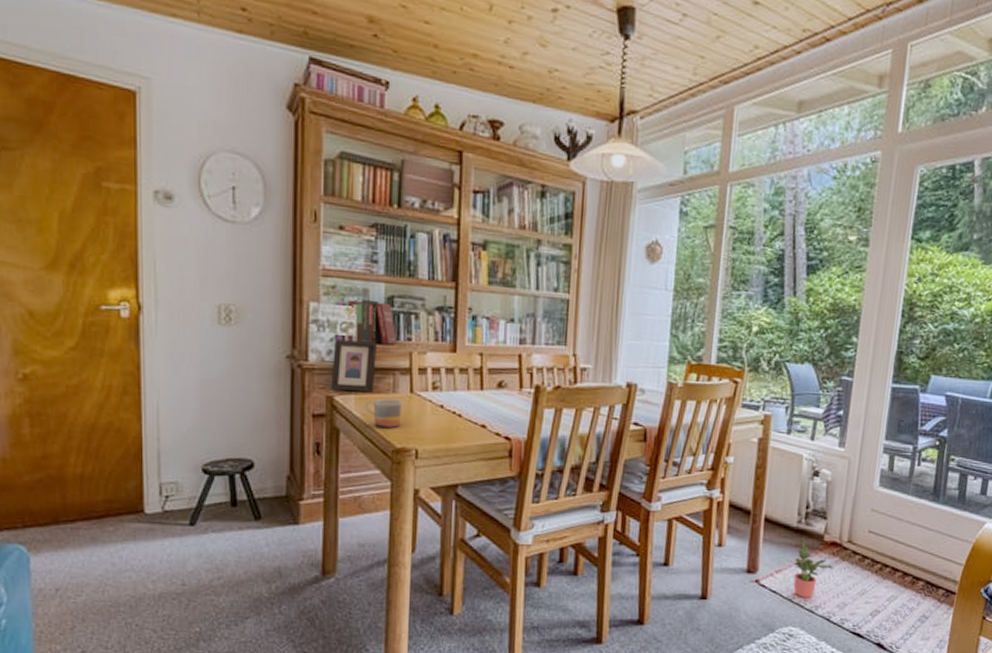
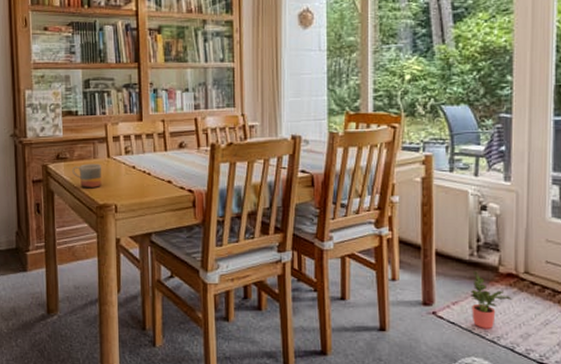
picture frame: present [331,340,377,393] -> none [45,118,79,160]
books: present [334,299,397,345] -> none [44,84,94,120]

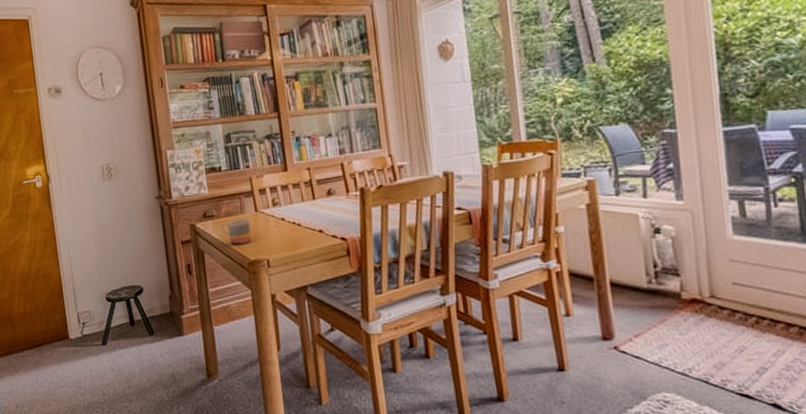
potted plant: present [470,270,512,328] -> none [653,299,700,361]

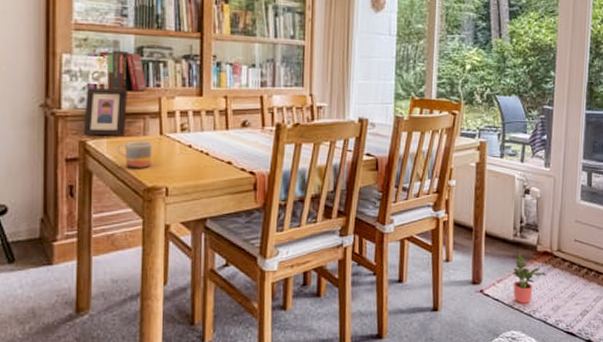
books: none [185,139,238,179] -> present [86,50,147,91]
picture frame: none [189,174,226,220] -> present [83,88,127,136]
potted plant: none [653,299,700,361] -> present [513,250,546,303]

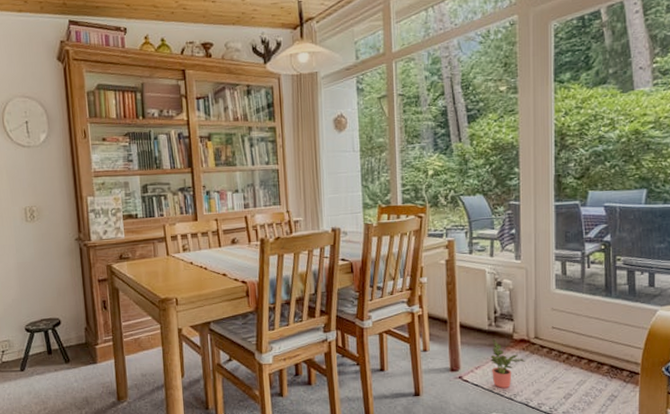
picture frame: present [83,88,127,136] -> none [108,221,140,261]
books: present [86,50,147,91] -> none [105,189,153,224]
mug: present [115,141,153,168] -> none [134,261,163,284]

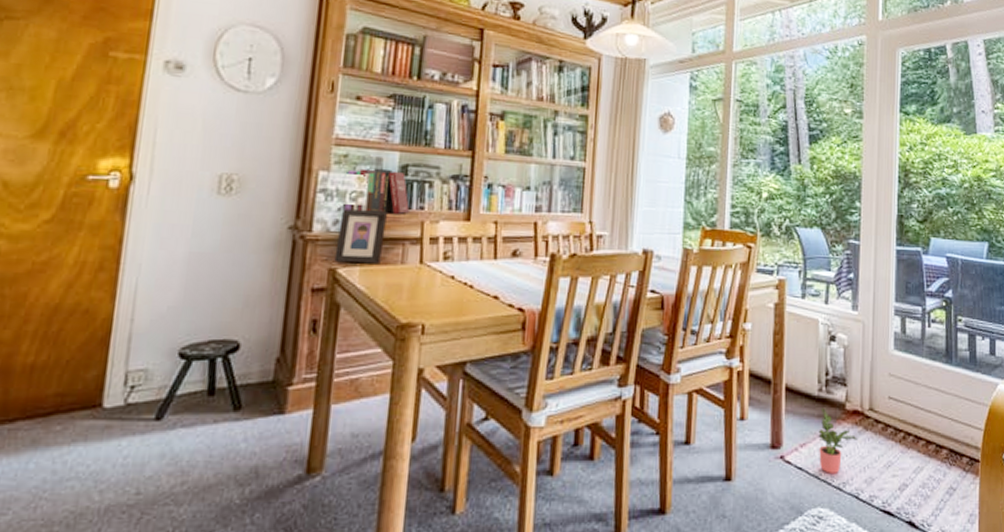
books: none [105,189,153,224] -> present [343,168,409,214]
picture frame: none [108,221,140,261] -> present [334,209,387,264]

